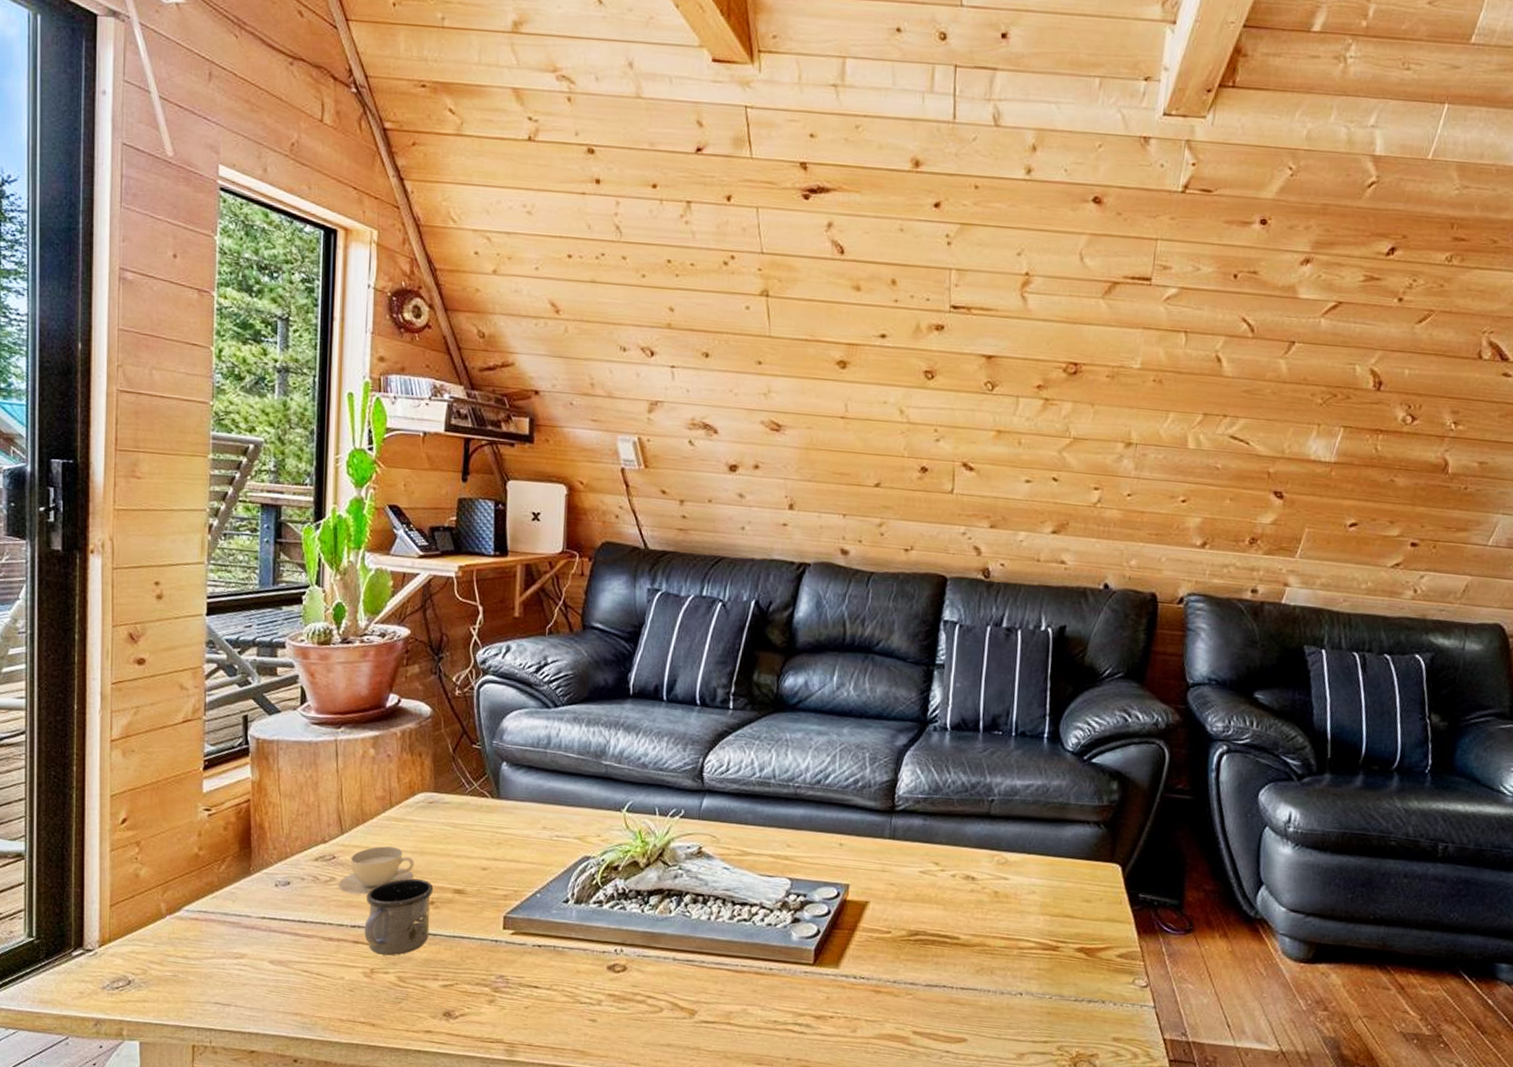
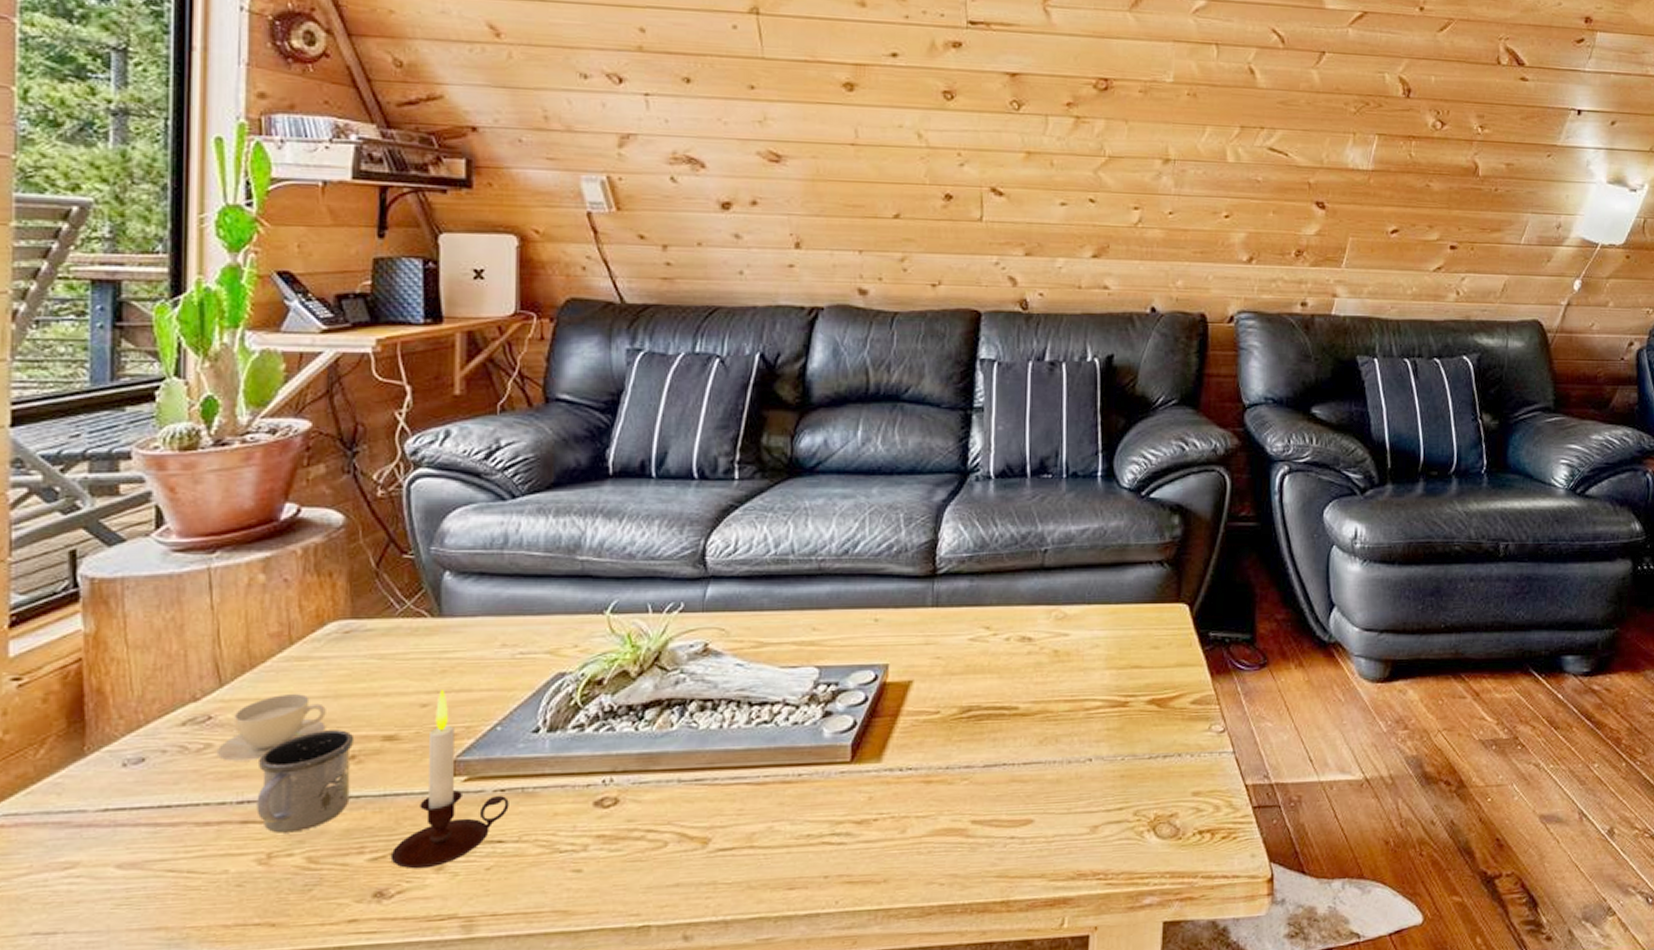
candle: none [456,857,544,1000] -> present [390,688,509,869]

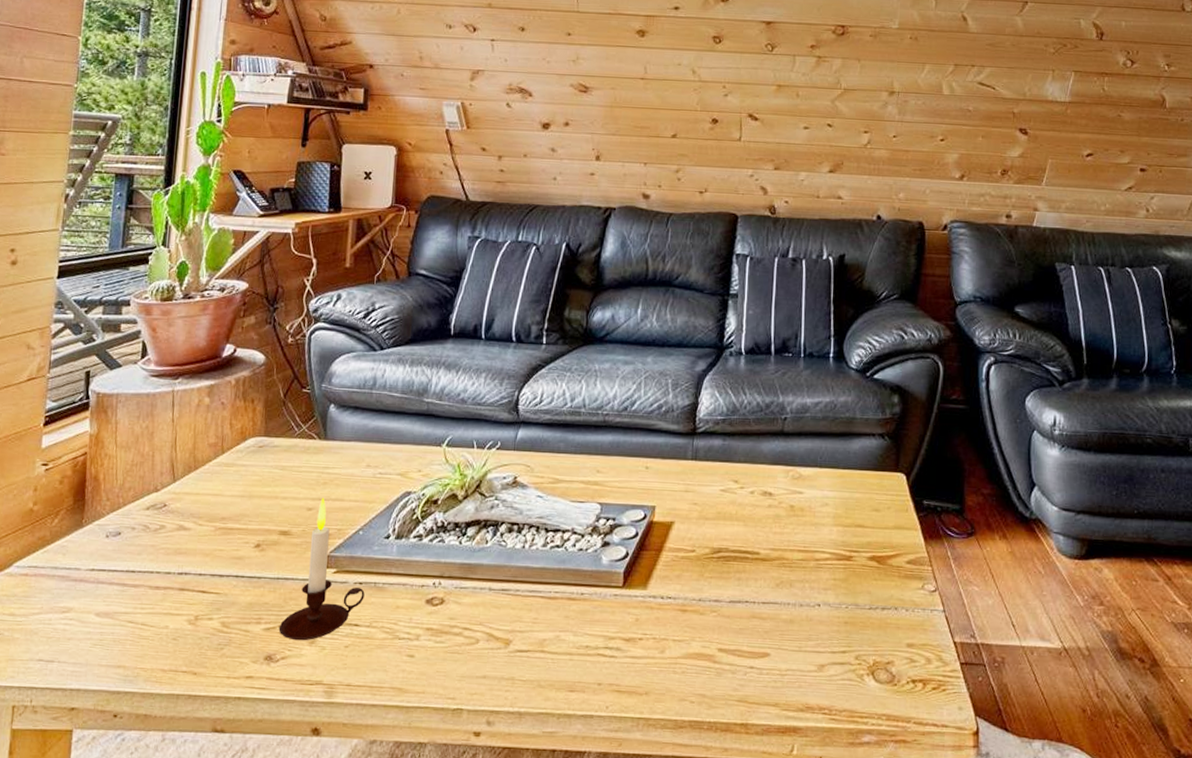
teacup: present [216,694,326,761] -> none [167,492,243,541]
mug: present [256,730,355,833] -> none [190,522,260,601]

